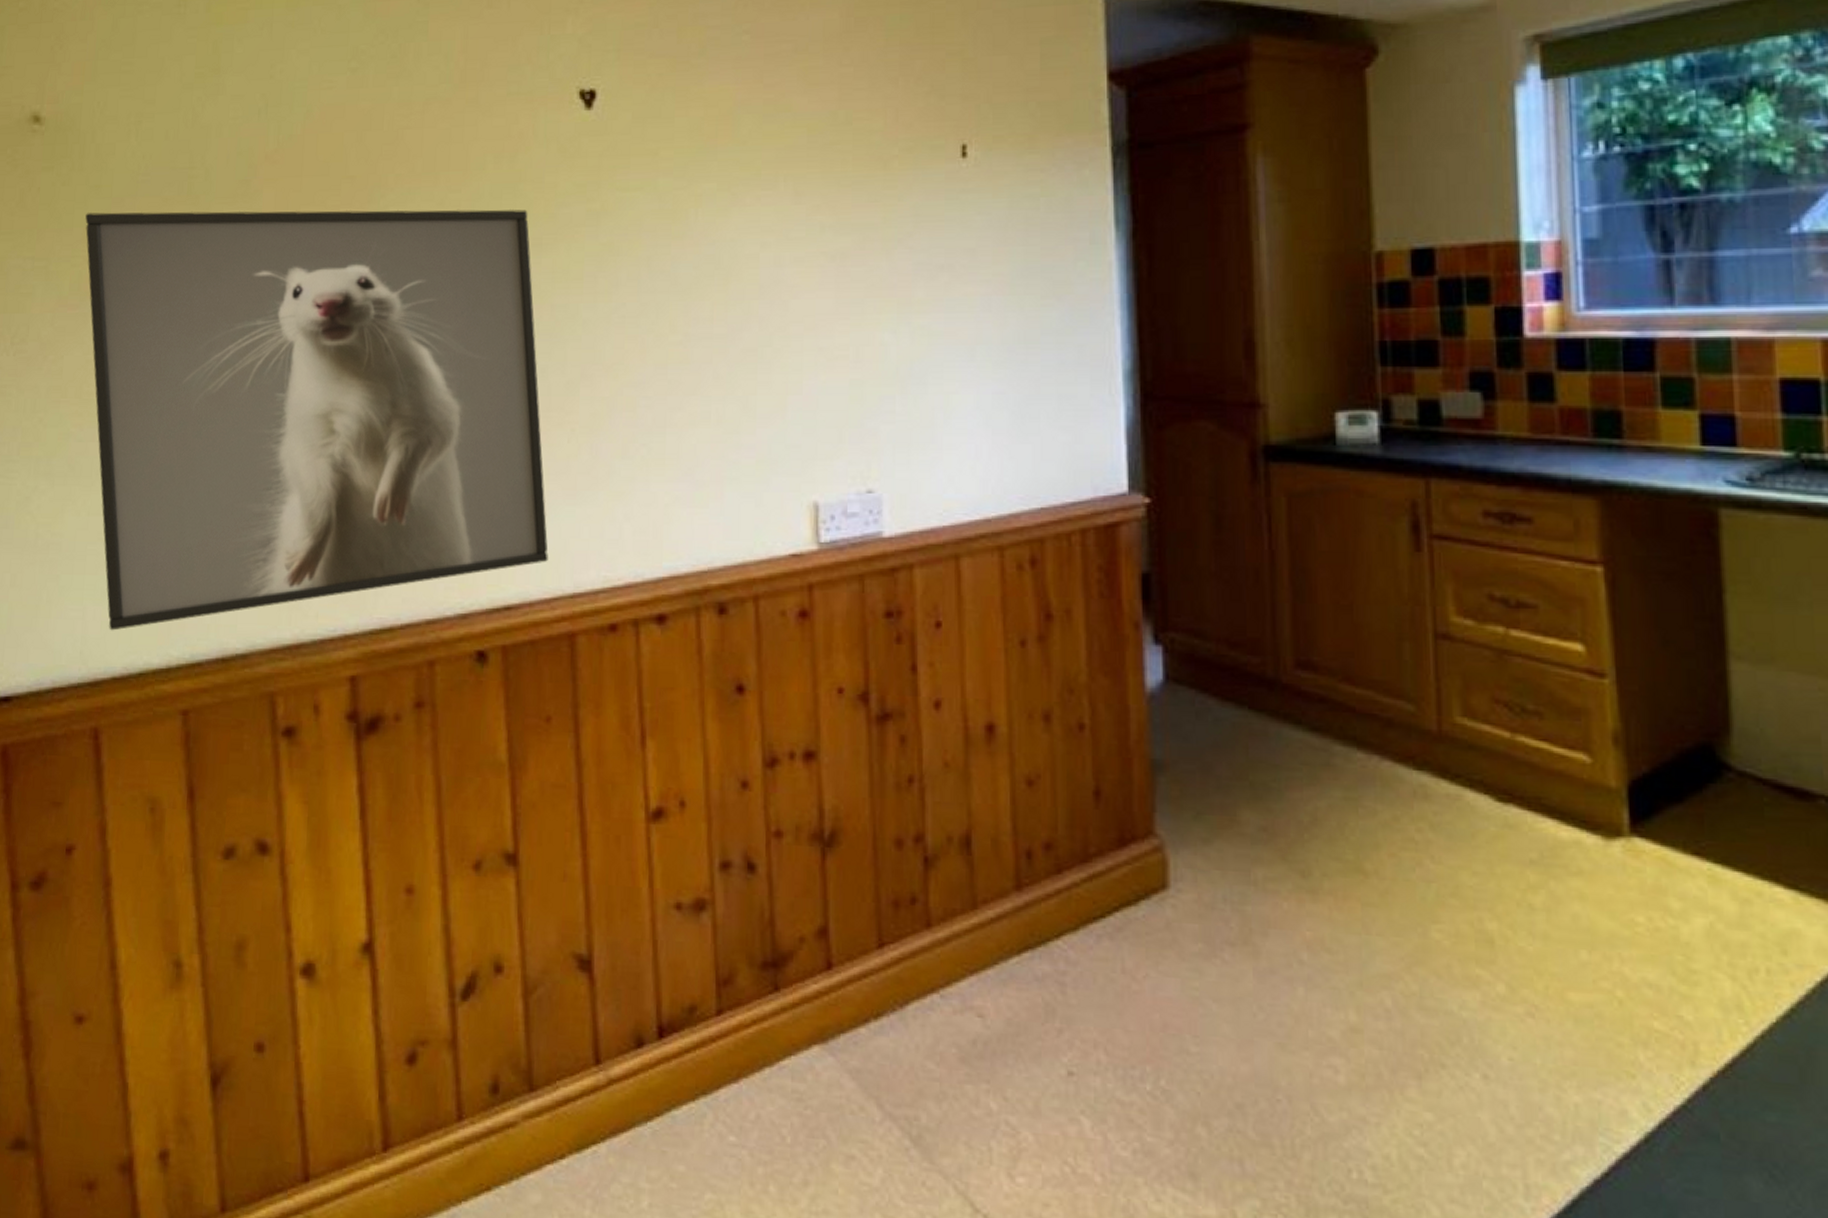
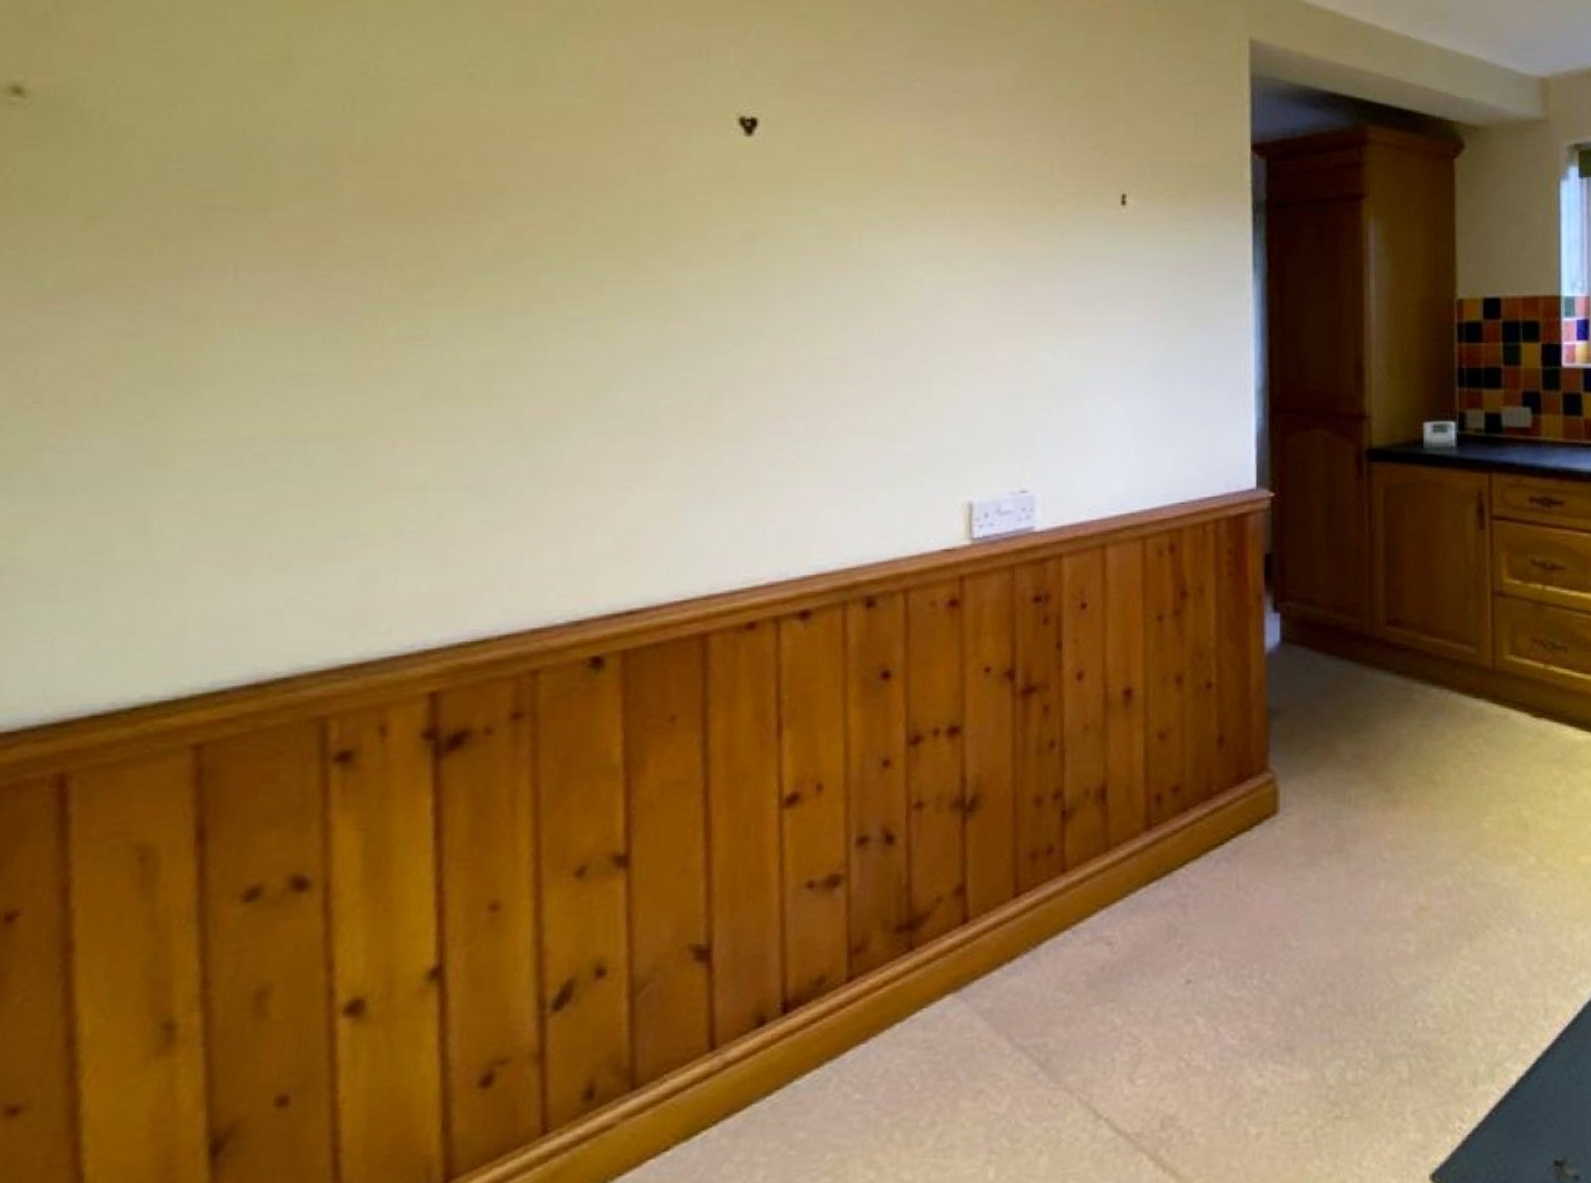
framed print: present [85,209,549,631] -> none [85,199,682,663]

